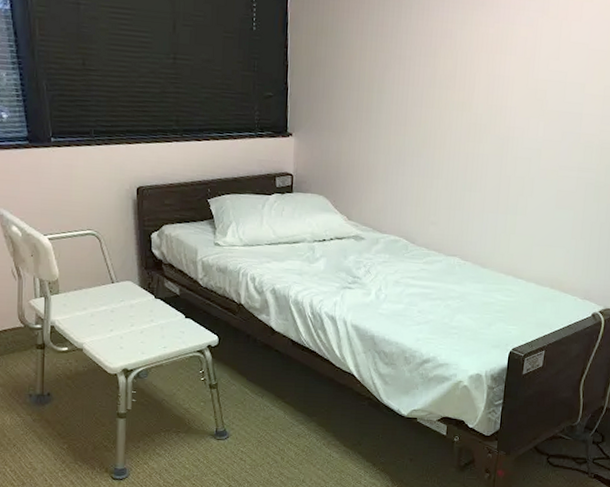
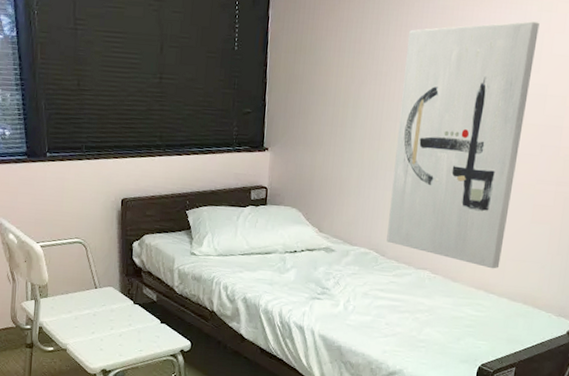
wall art: none [416,8,558,255] -> present [386,21,540,269]

